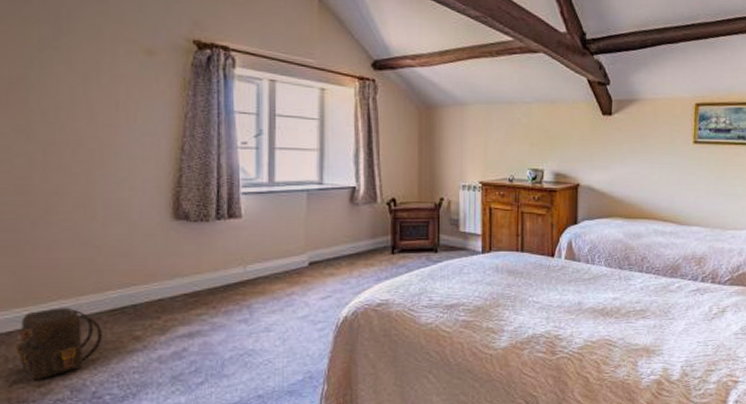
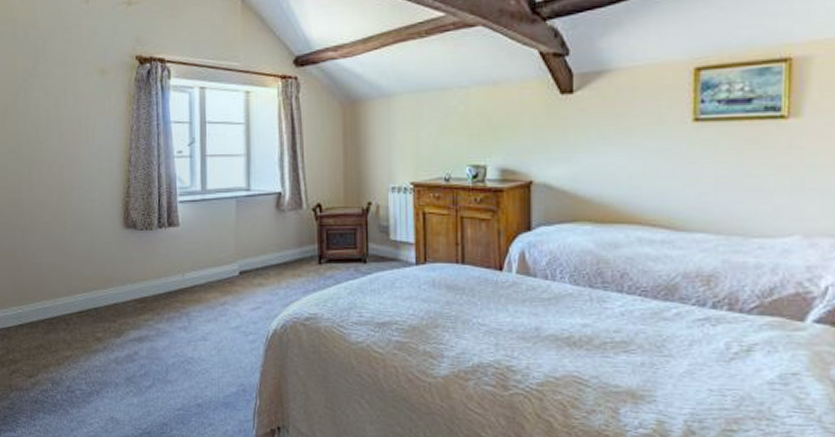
backpack: present [16,307,103,380] -> none [14,307,74,371]

